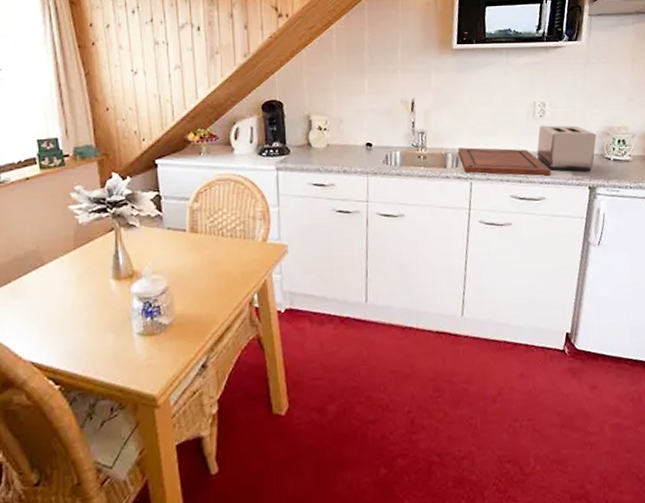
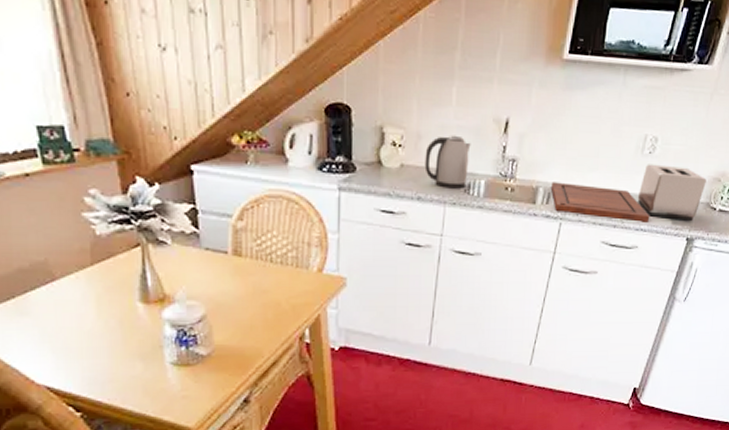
kettle: none [346,117,385,161] -> present [424,135,471,189]

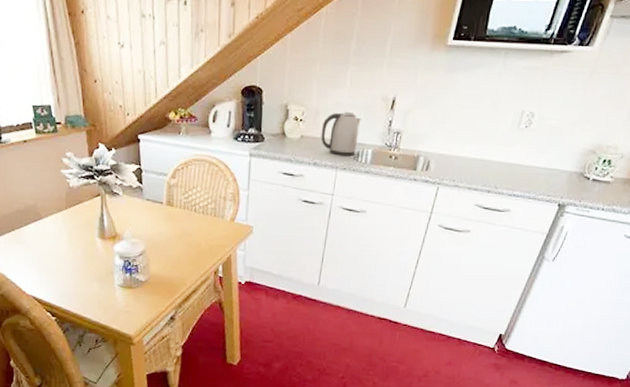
cutting board: present [550,182,650,222] -> none [430,152,523,189]
toaster: present [637,164,707,222] -> none [511,137,582,190]

